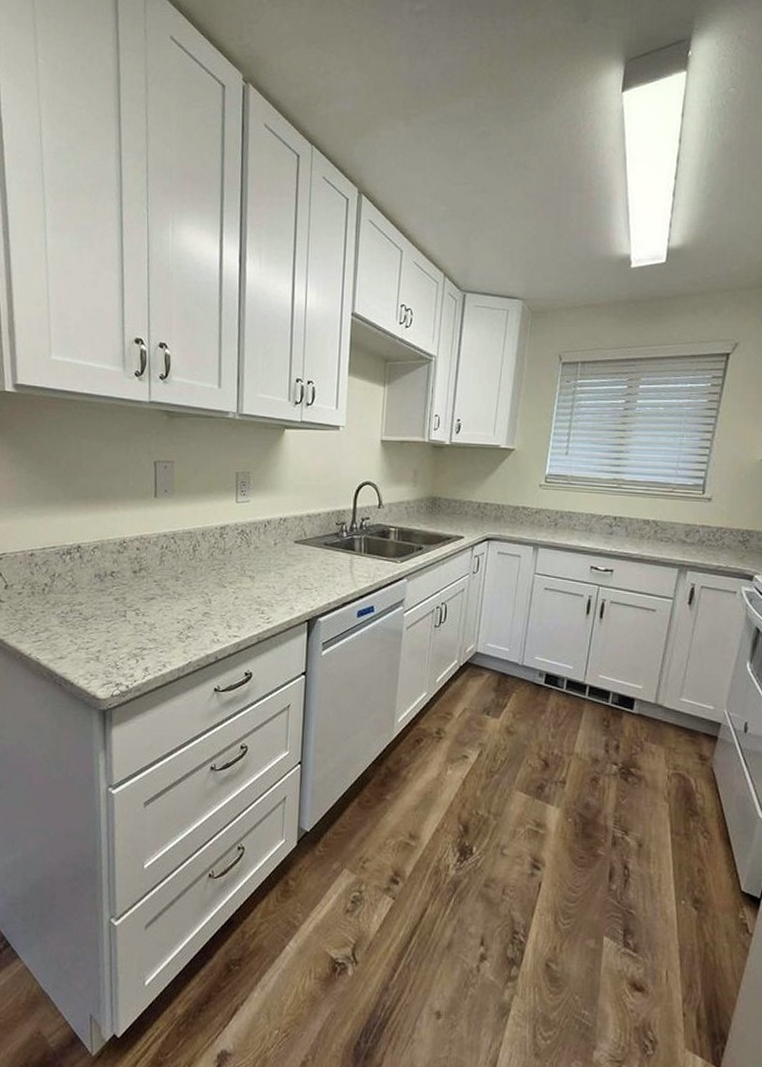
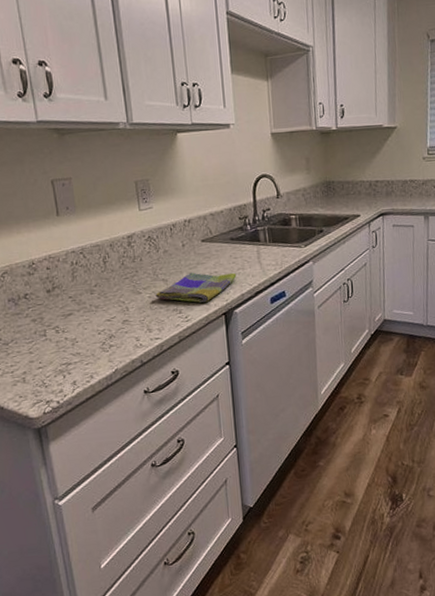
dish towel: none [240,573,326,606] -> present [155,272,237,303]

